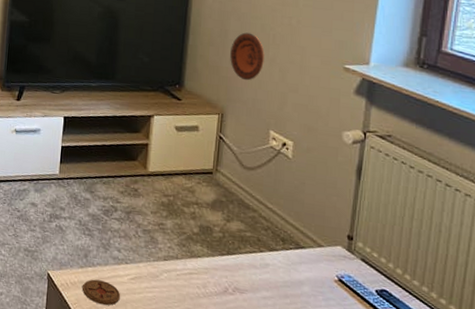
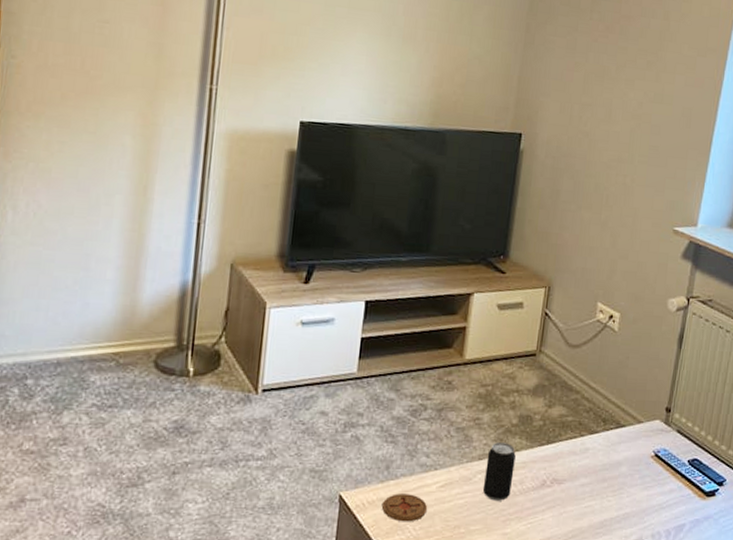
beverage can: none [169,247,198,300] -> present [482,442,516,501]
decorative plate: present [230,32,264,81] -> none [560,192,597,248]

